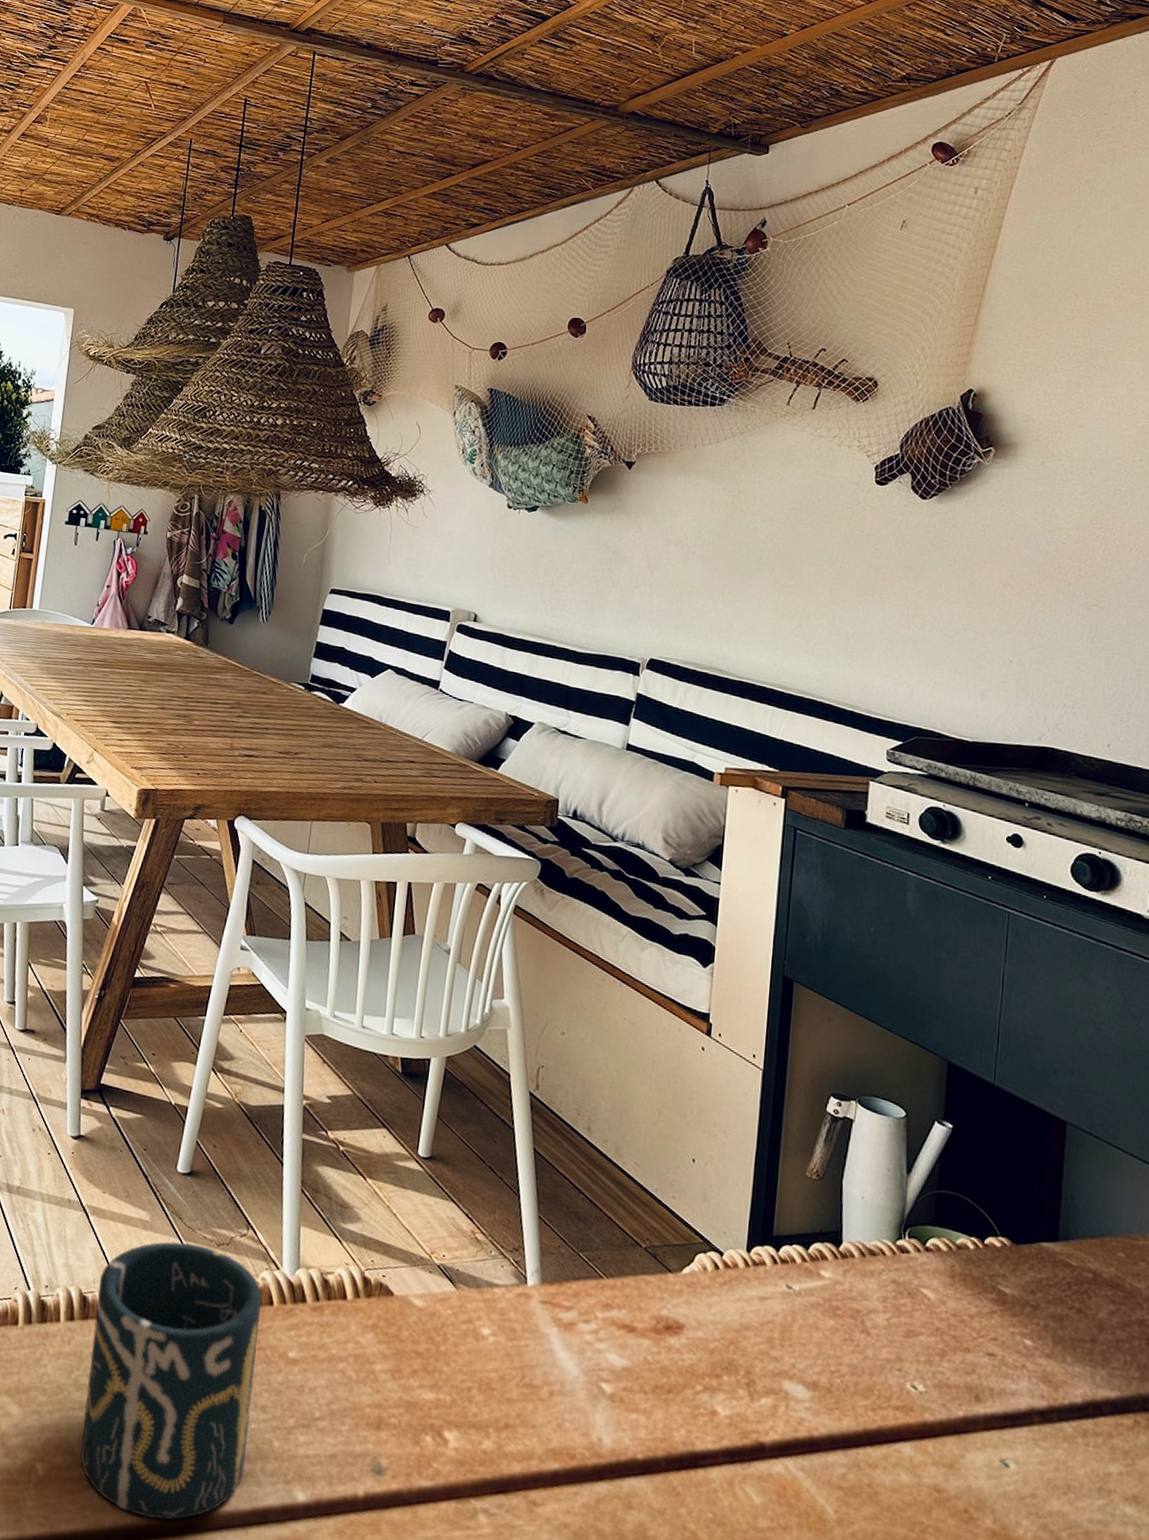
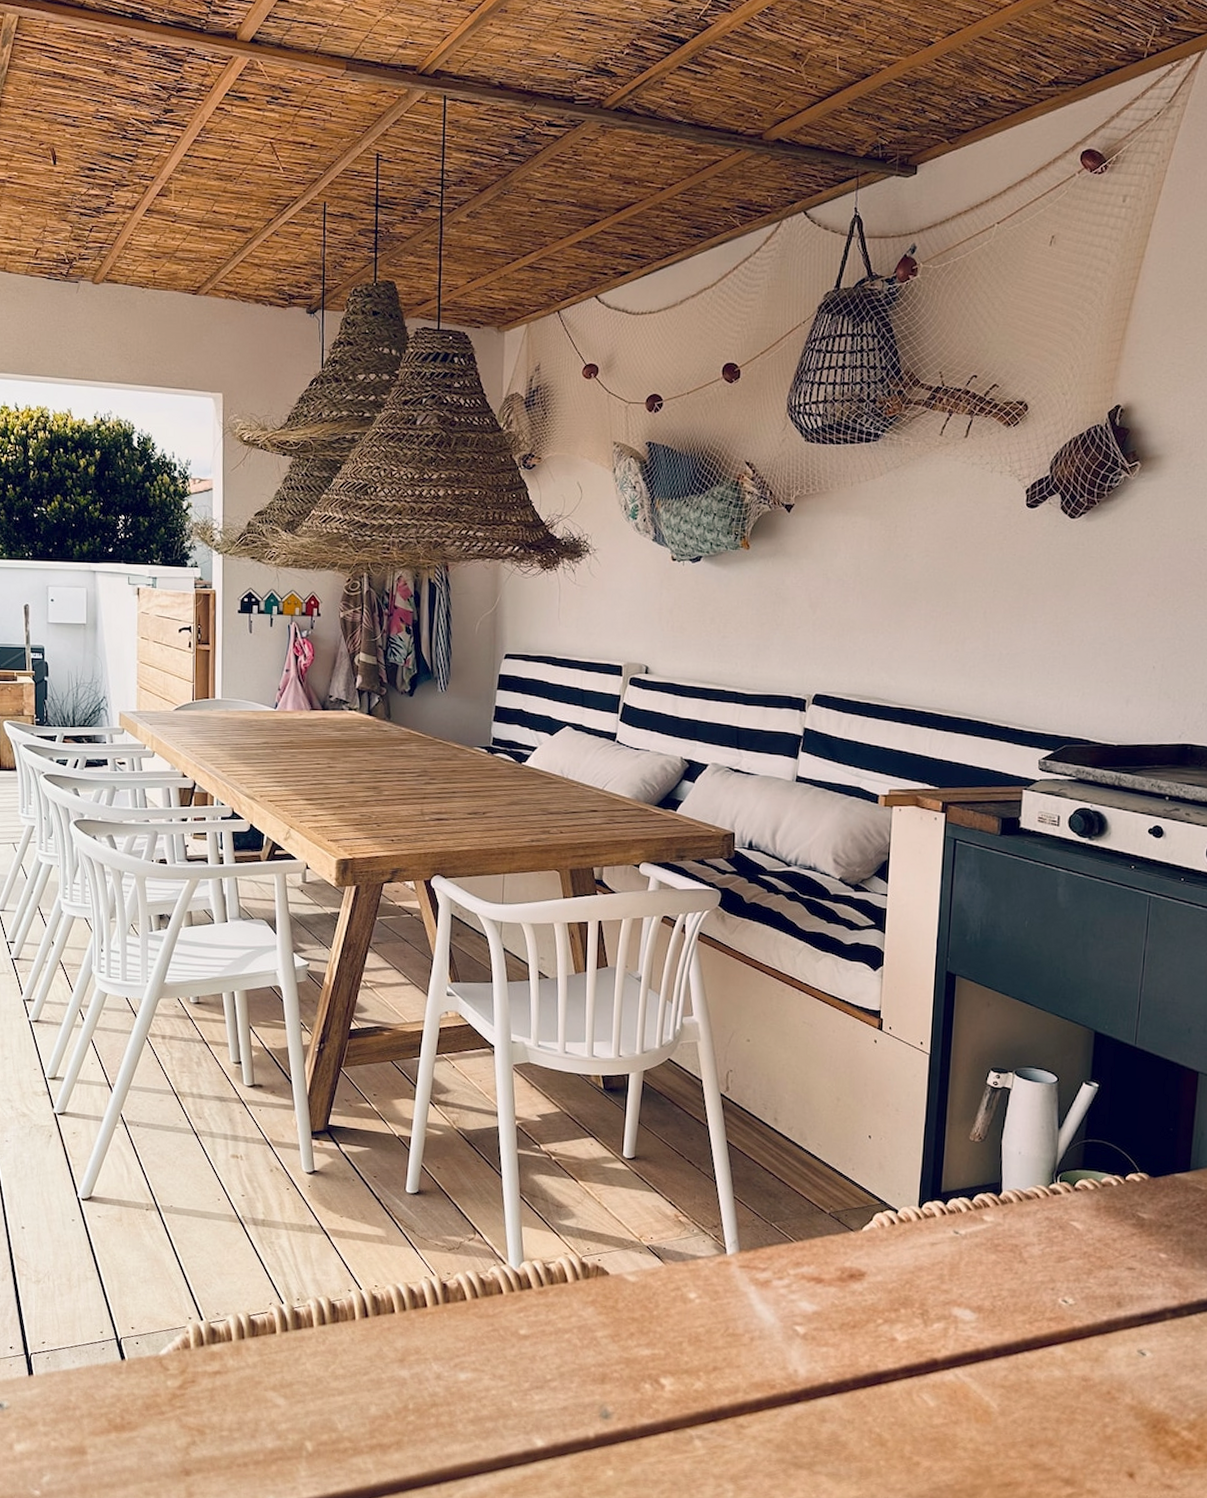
cup: present [80,1241,262,1520] -> none [343,1251,492,1474]

